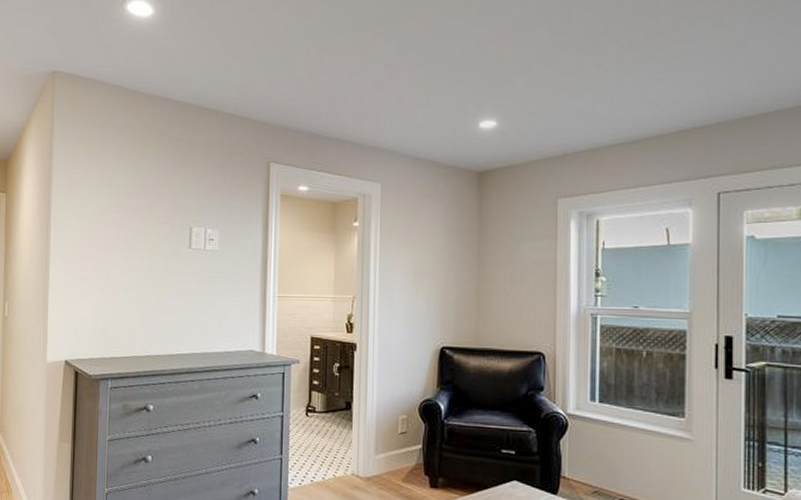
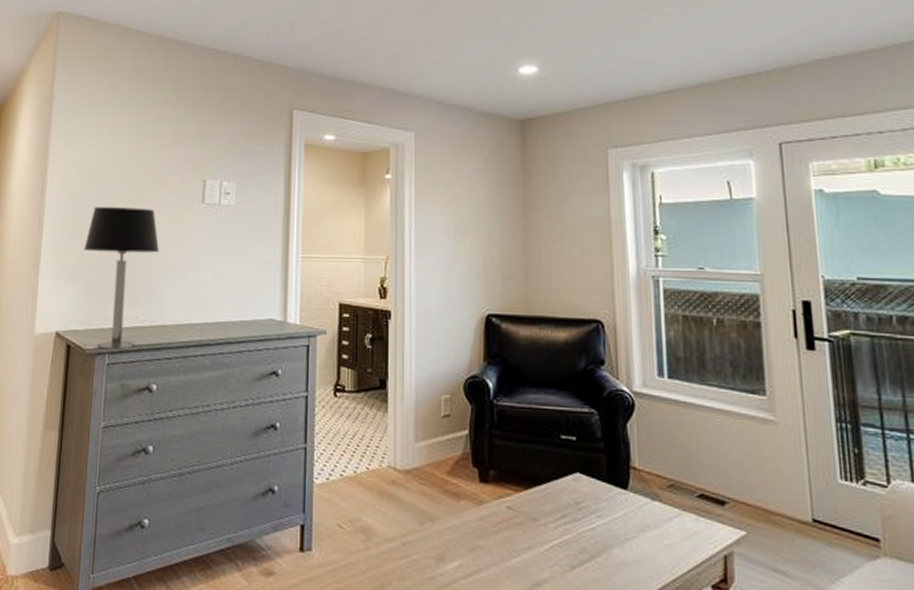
table lamp: none [86,252,153,376] -> present [84,207,160,350]

